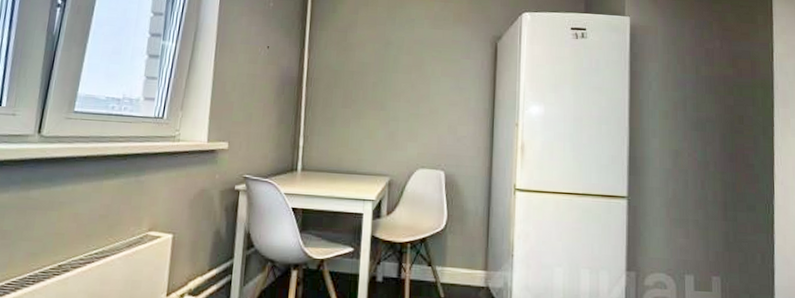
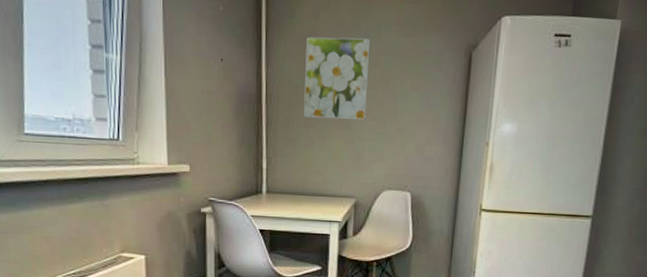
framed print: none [341,28,405,102] -> present [304,36,371,121]

